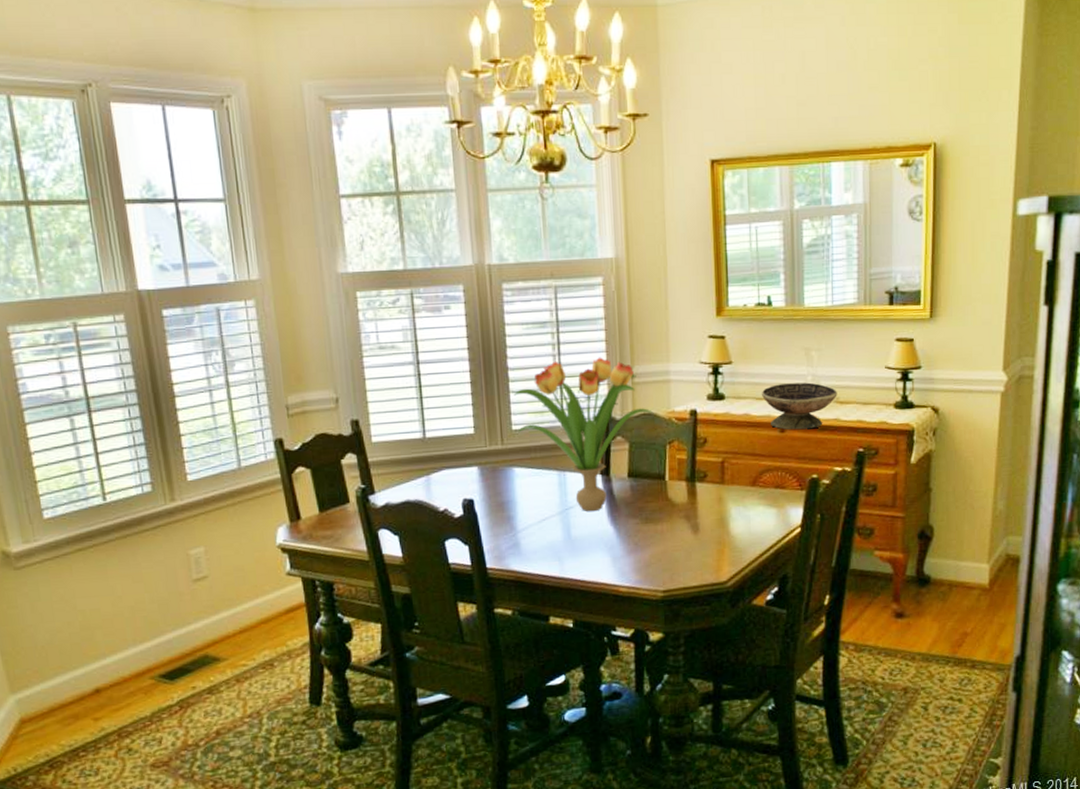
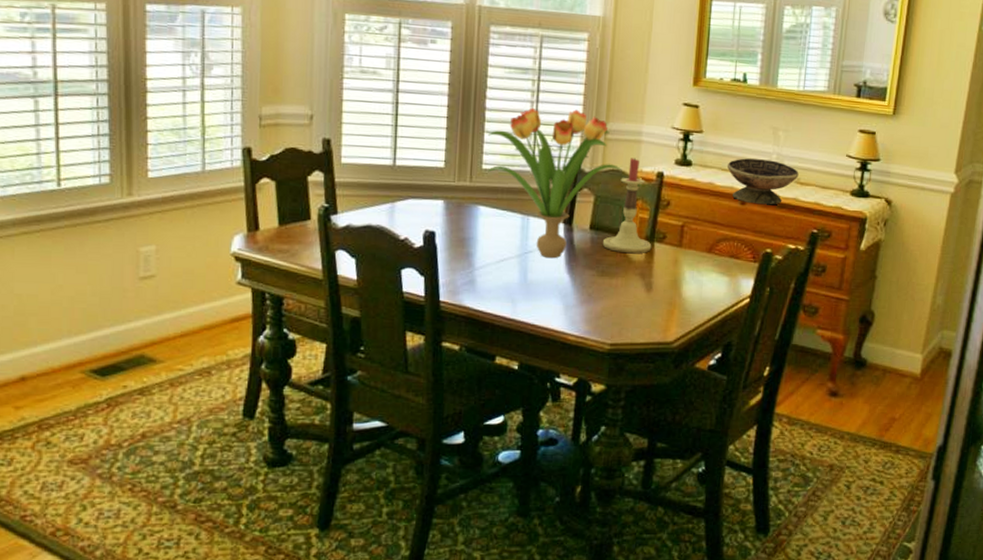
candlestick: none [642,399,694,498] -> present [602,158,652,254]

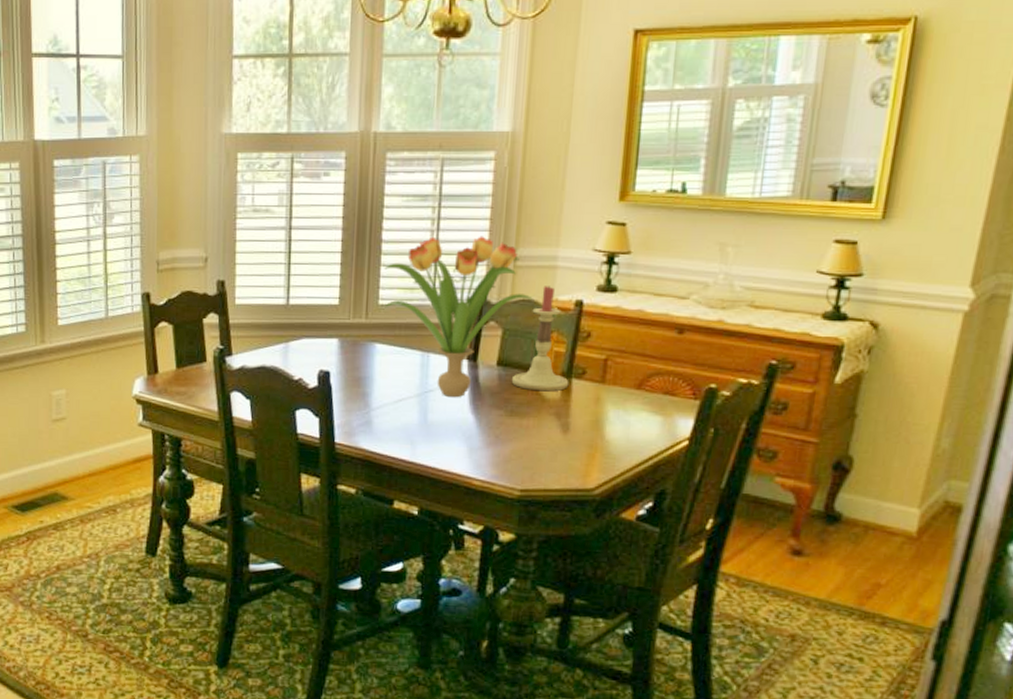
decorative bowl: present [726,158,799,205] -> none [660,280,753,334]

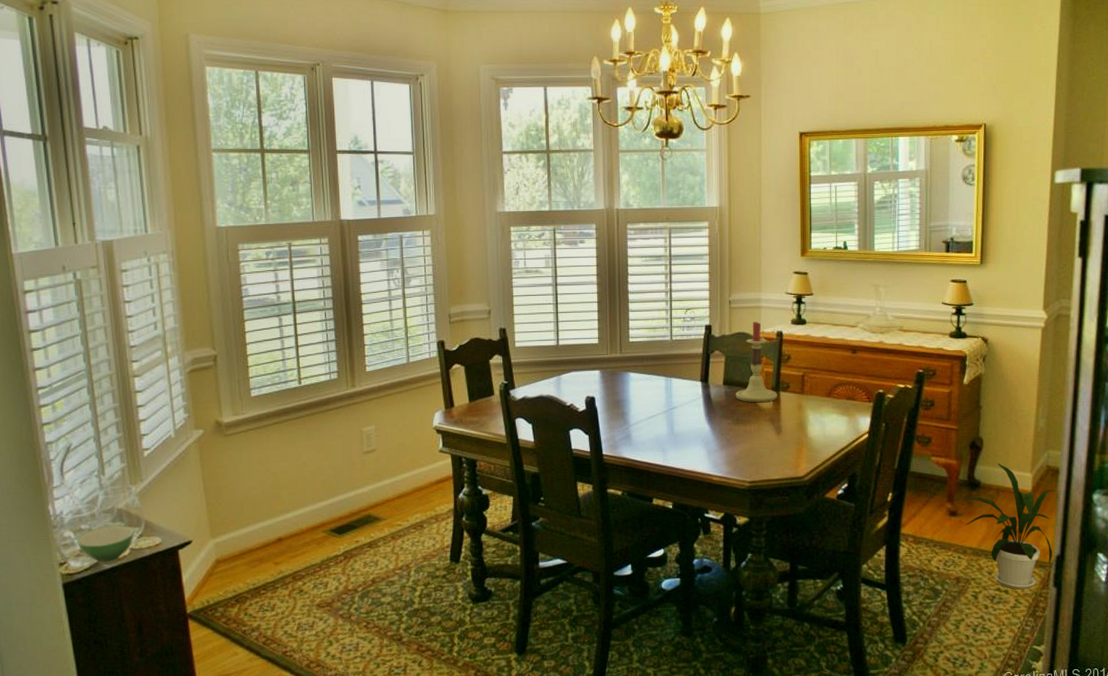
flower arrangement: present [384,236,533,397] -> none [631,285,746,411]
house plant: none [795,491,955,660] -> present [950,462,1057,590]

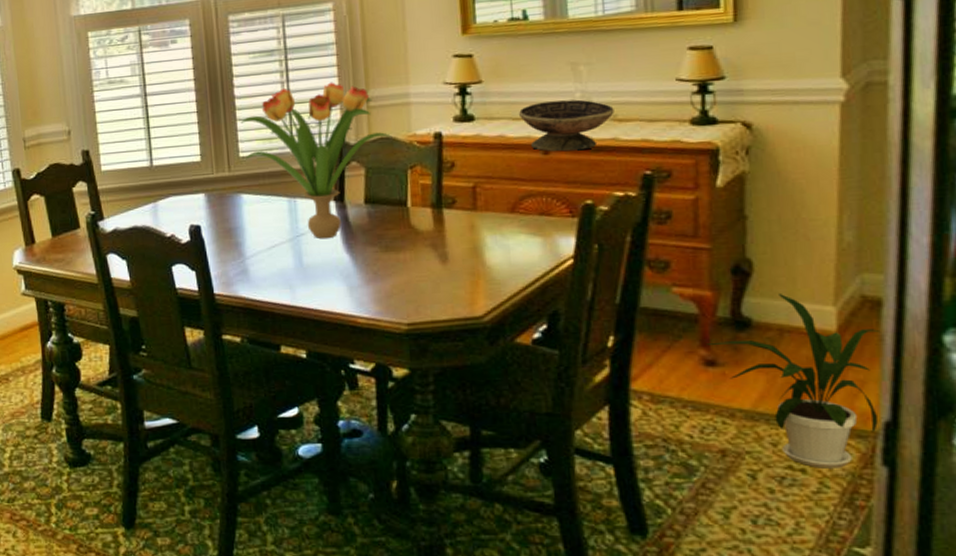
flower arrangement: none [631,285,746,411] -> present [240,82,391,238]
candlestick: present [735,322,778,403] -> none [381,122,441,225]
decorative bowl: none [836,313,901,352] -> present [518,99,614,152]

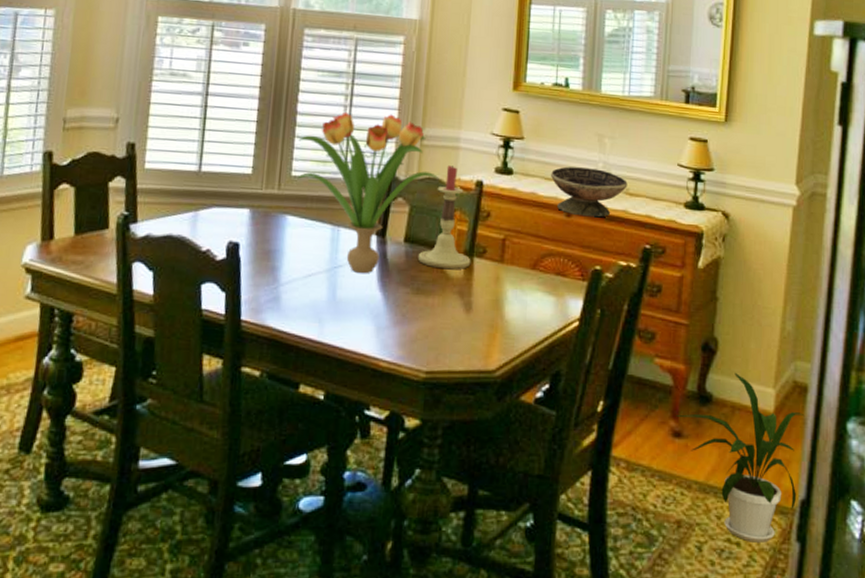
candlestick: none [381,122,441,225] -> present [417,165,471,270]

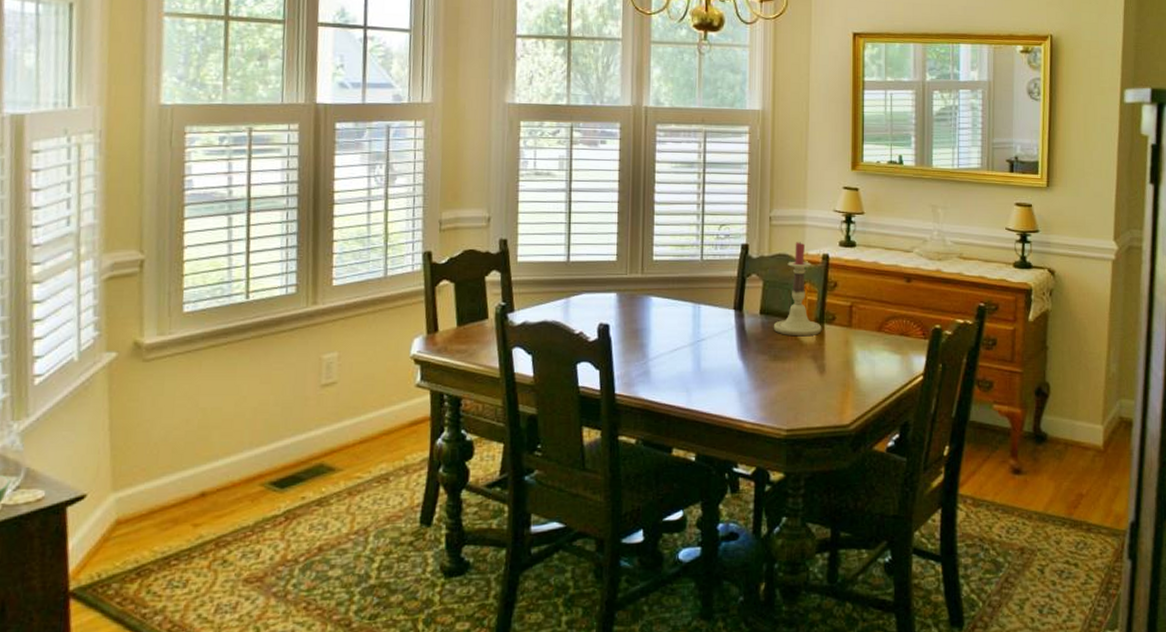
flower arrangement: present [297,111,438,273] -> none [657,198,787,344]
decorative bowl: present [550,166,628,218] -> none [890,236,961,281]
house plant: present [675,372,805,543] -> none [1014,412,1131,563]

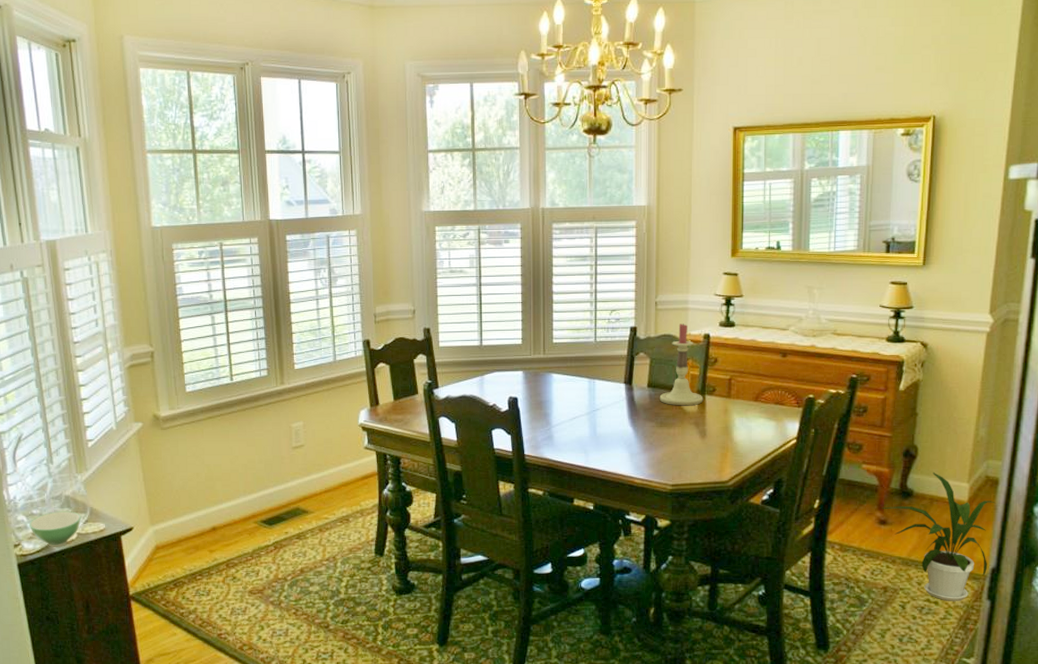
house plant: none [1014,412,1131,563] -> present [880,471,996,601]

